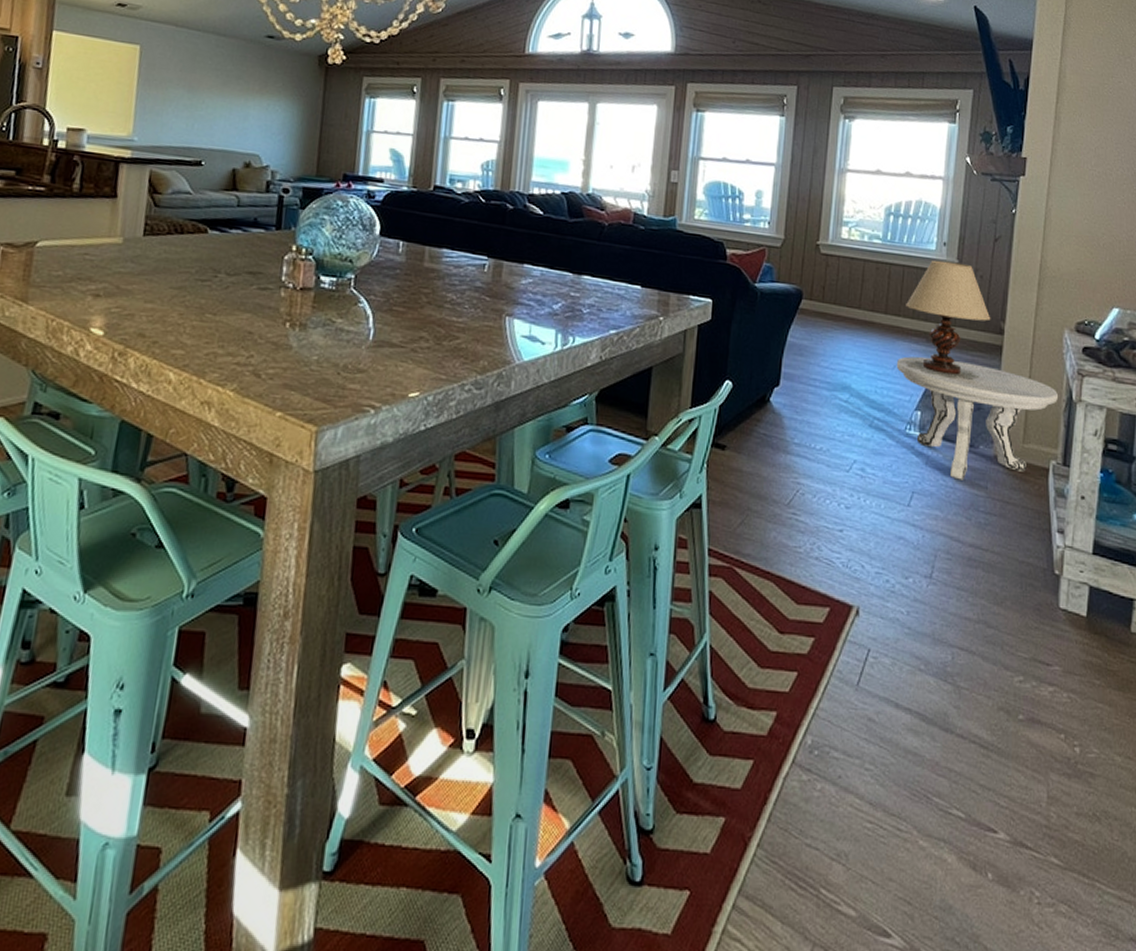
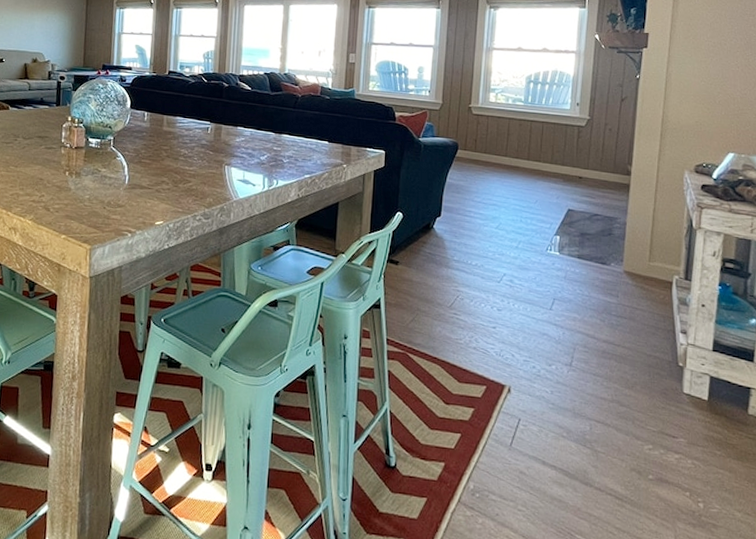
side table: present [896,356,1059,481] -> none [538,193,681,290]
table lamp: present [904,260,991,380] -> none [545,117,619,211]

